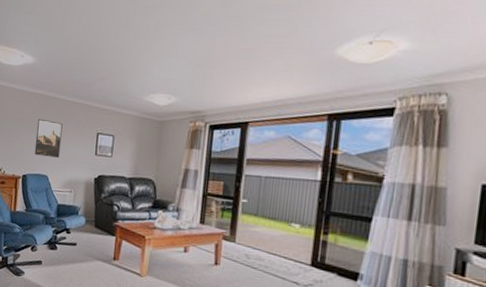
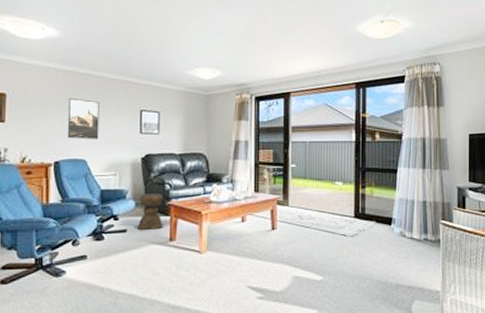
stool: none [86,212,111,247] -> present [138,193,163,230]

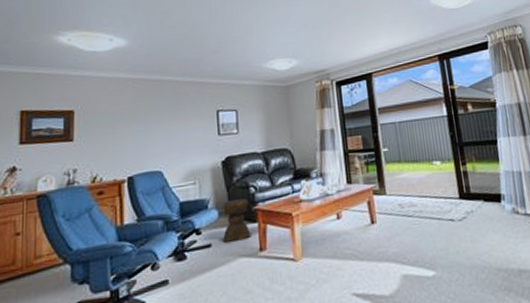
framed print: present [67,97,100,139] -> none [140,106,174,150]

